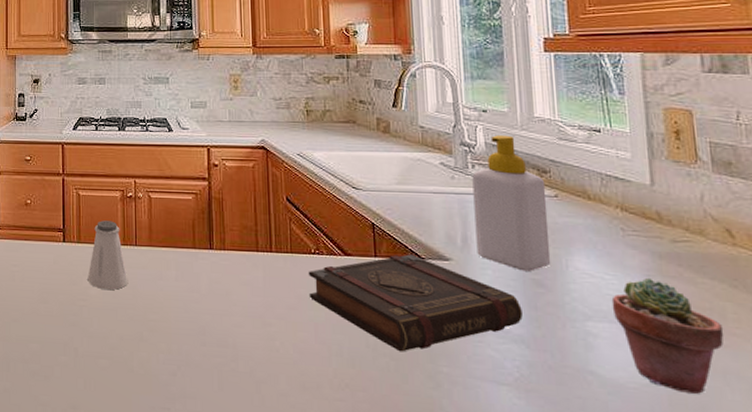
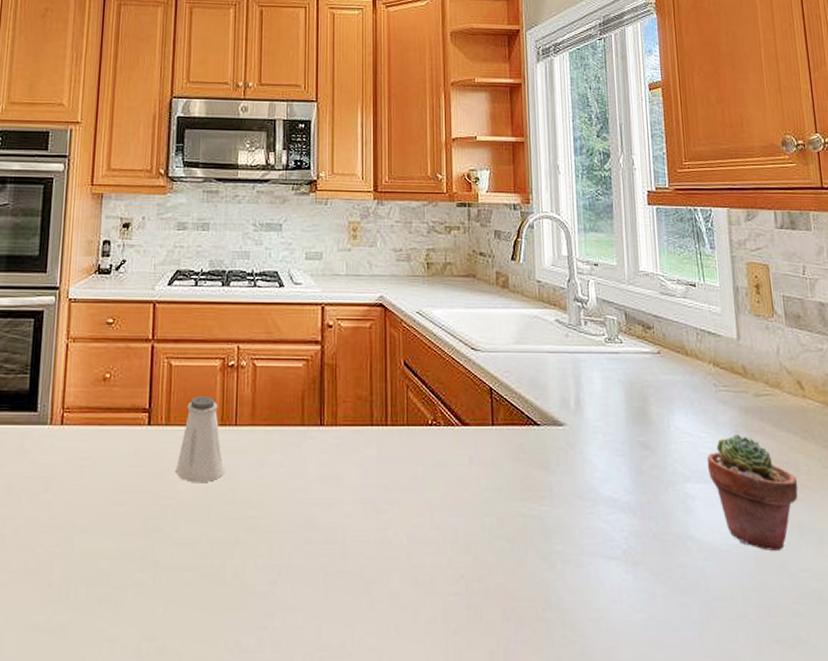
book: present [308,254,523,352] -> none [424,421,630,532]
soap bottle: present [472,135,551,271] -> none [584,290,655,433]

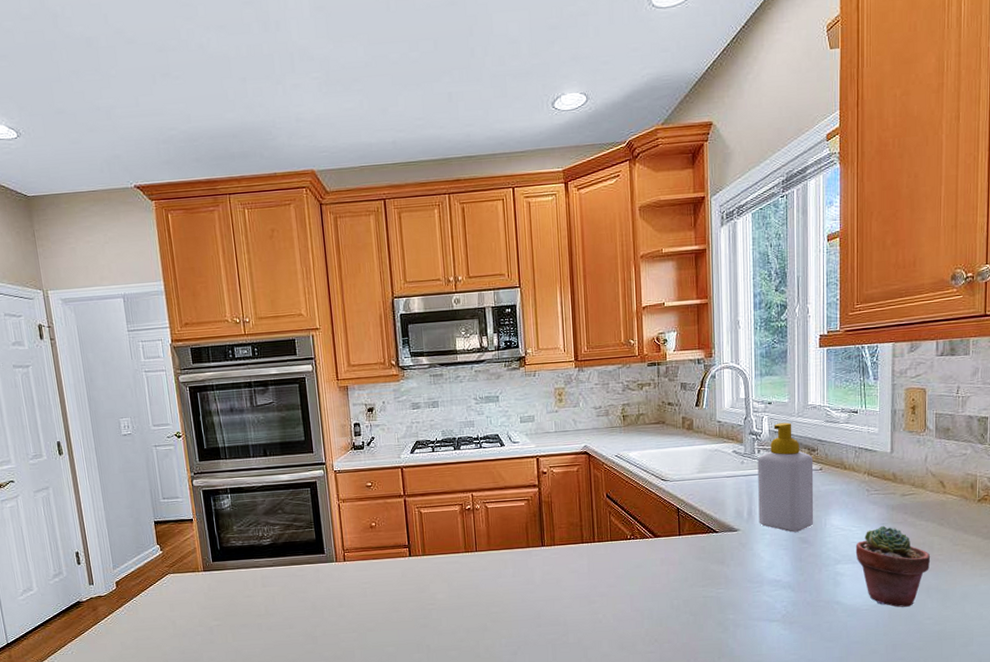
saltshaker: present [175,396,225,483] -> none [434,532,471,593]
soap bottle: none [584,290,655,433] -> present [758,422,814,532]

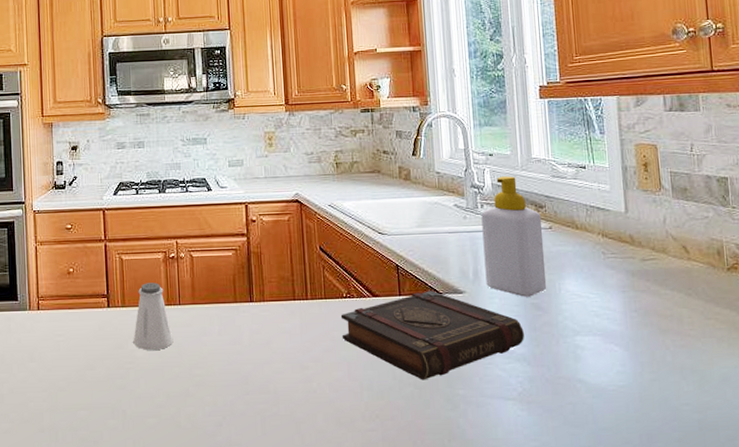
saltshaker: none [434,532,471,593] -> present [133,282,173,351]
book: none [625,530,790,608] -> present [340,290,524,380]
potted succulent: present [855,525,931,607] -> none [595,293,682,389]

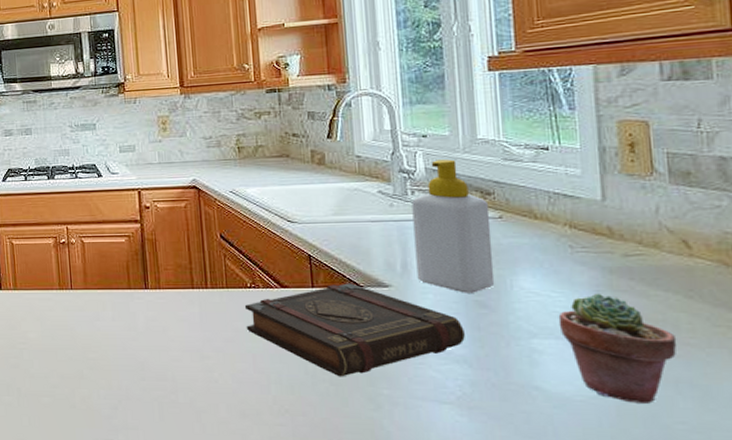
saltshaker: present [133,282,173,351] -> none [26,267,66,333]
potted succulent: none [595,293,682,389] -> present [558,293,677,403]

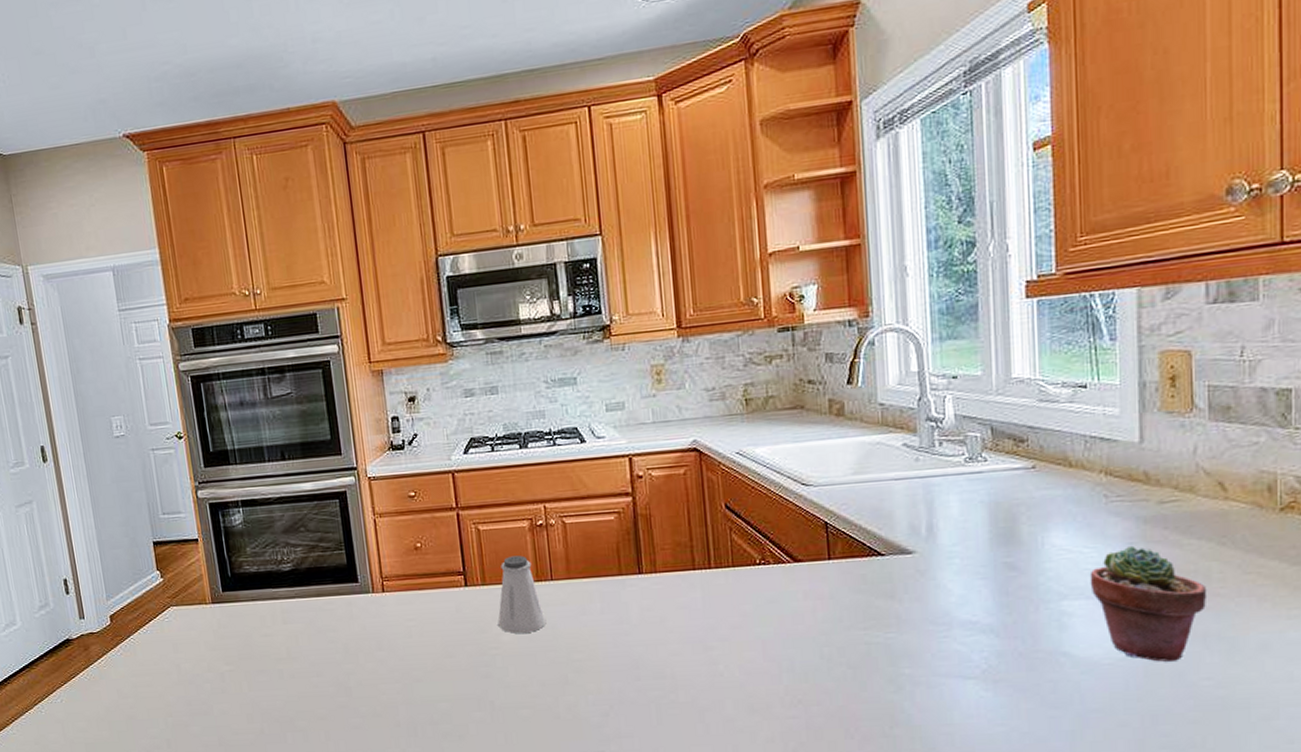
saltshaker: none [26,267,66,333] -> present [497,555,546,634]
book: present [244,283,465,377] -> none [753,551,992,659]
soap bottle: present [411,159,495,293] -> none [939,403,1026,555]

